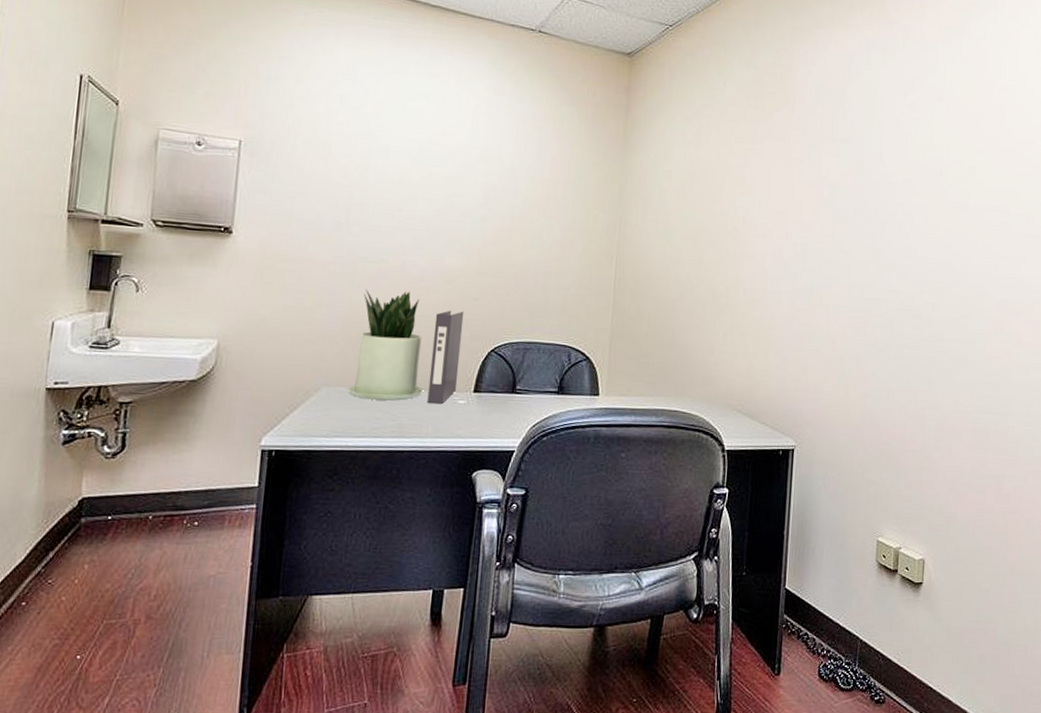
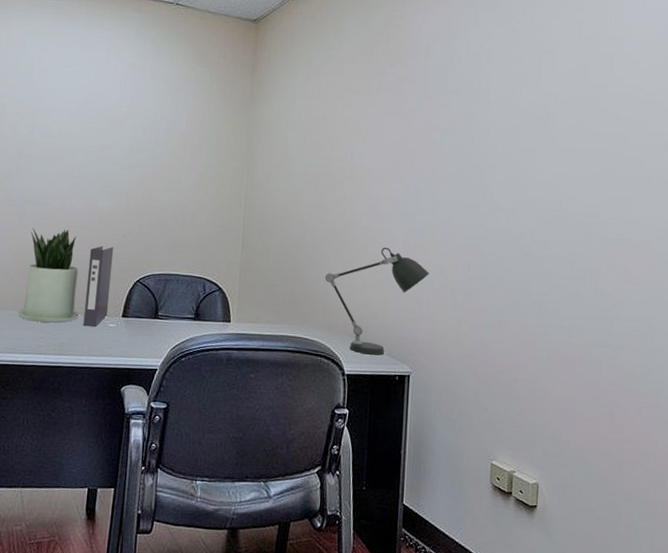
desk lamp: none [704,310,816,429] -> present [325,247,429,356]

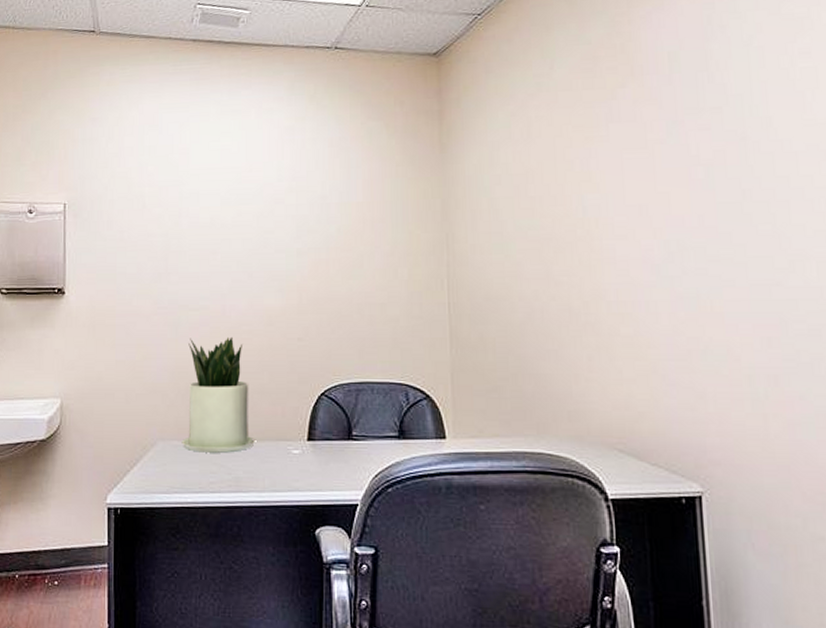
binder: present [83,246,114,327] -> none [260,353,290,456]
desk lamp: present [325,247,429,356] -> none [565,325,712,471]

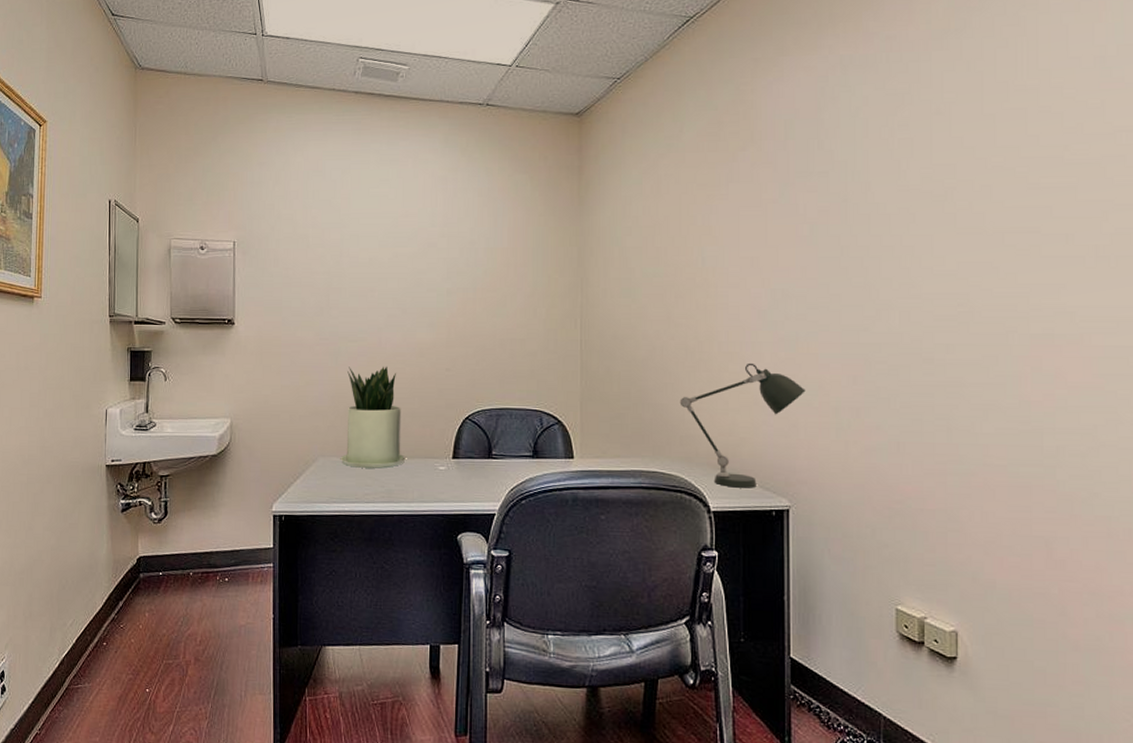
desk lamp: none [565,325,712,471] -> present [679,363,806,488]

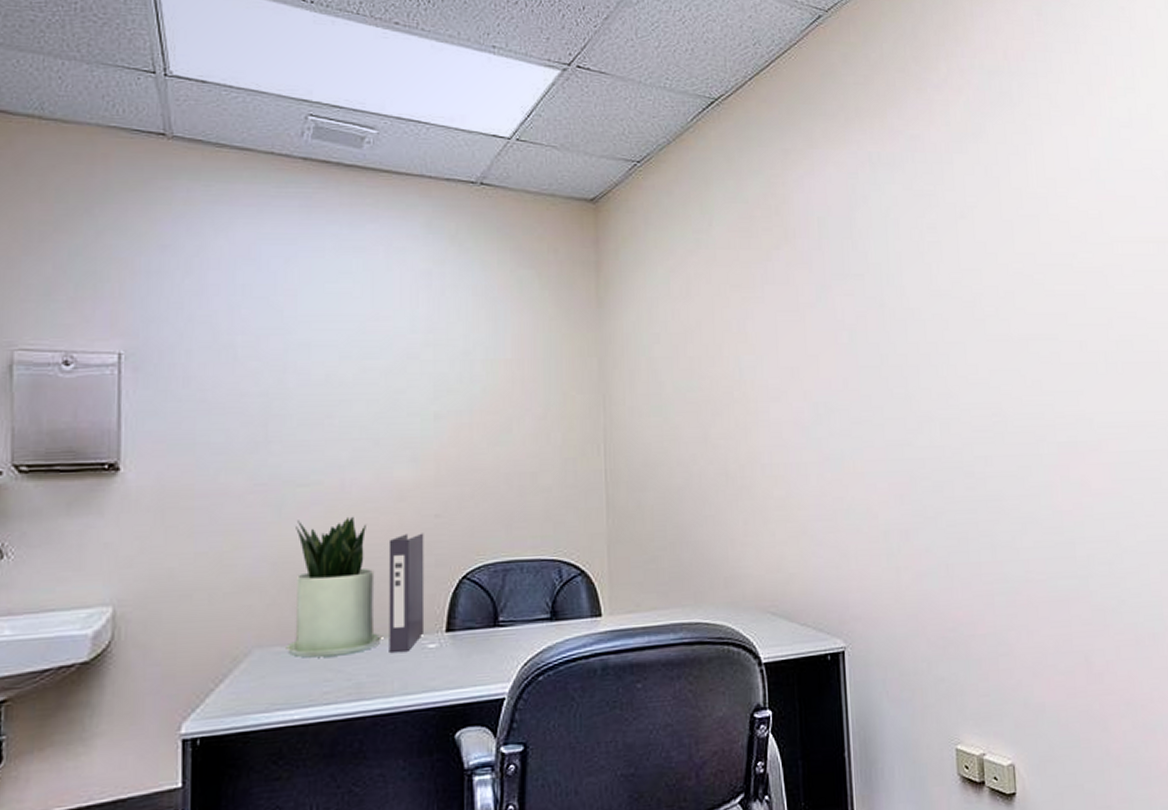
binder: none [411,381,438,471] -> present [388,533,425,654]
desk lamp: present [679,363,806,488] -> none [722,486,854,633]

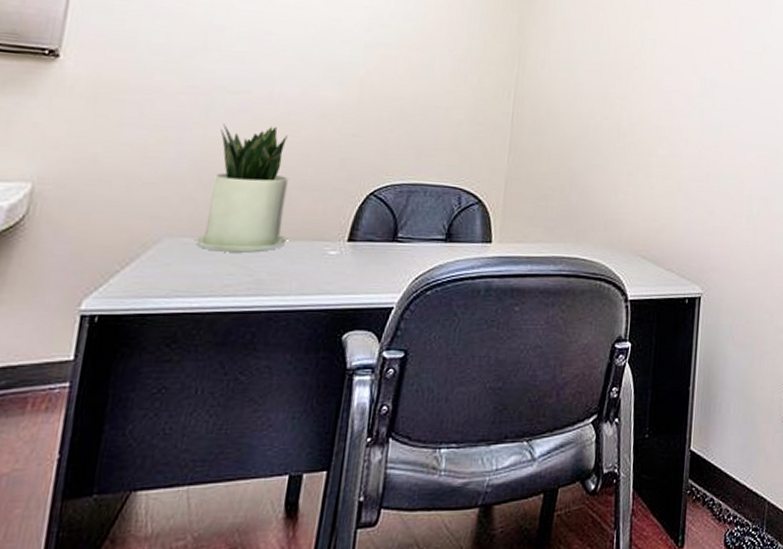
binder: present [388,533,425,654] -> none [291,148,341,257]

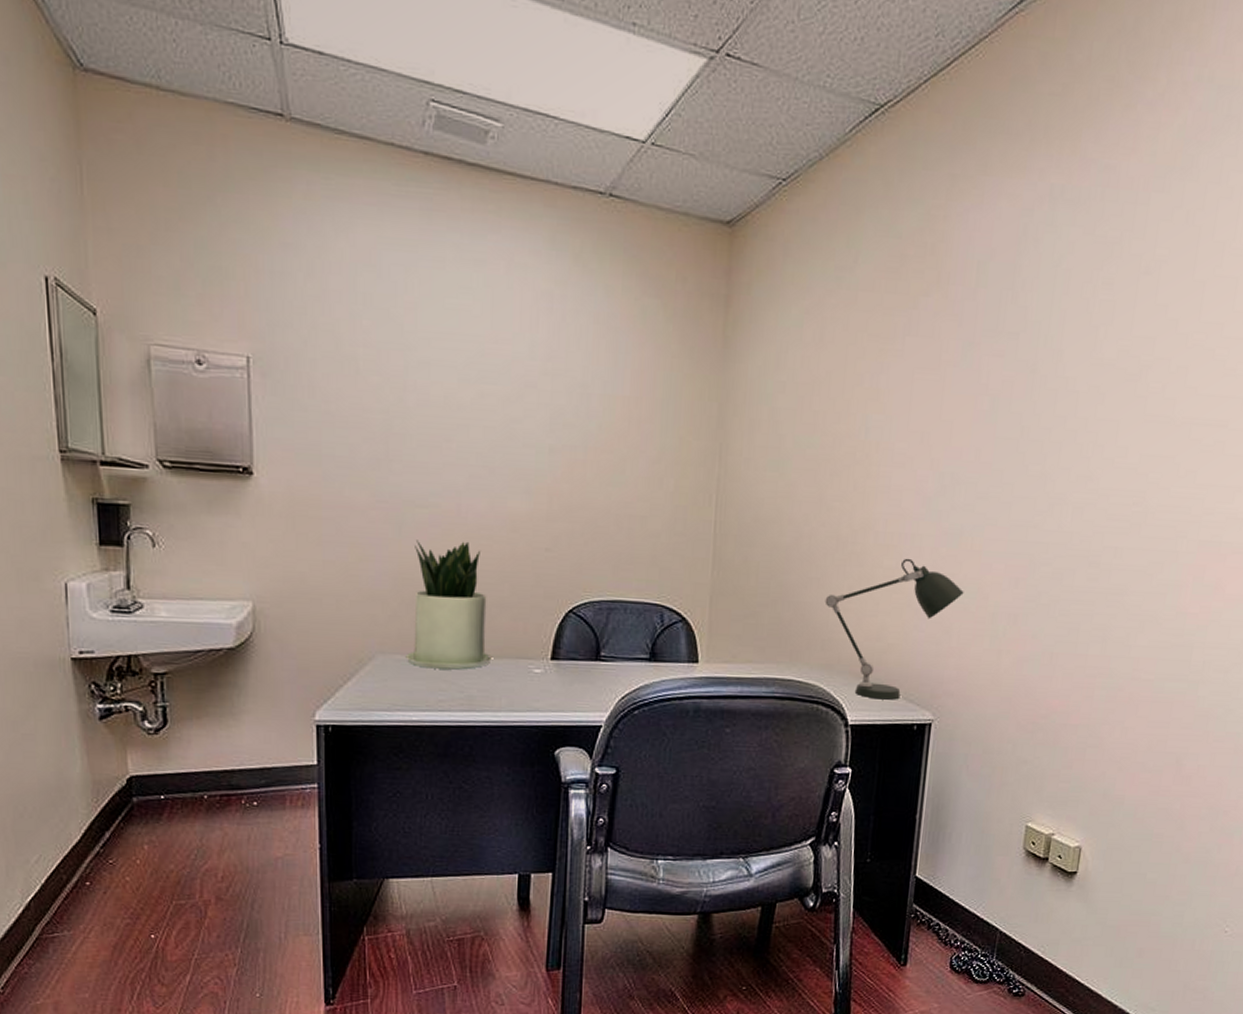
desk lamp: none [607,148,724,276] -> present [825,558,964,700]

